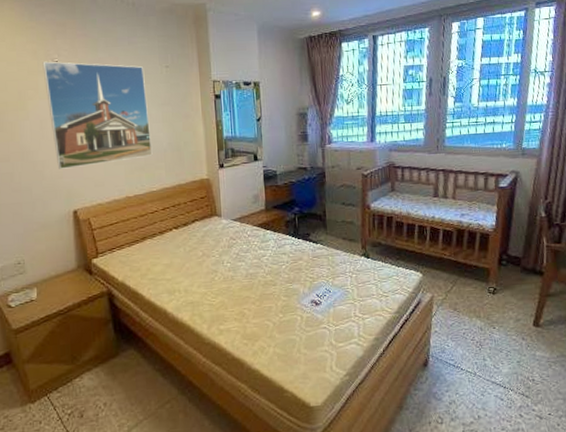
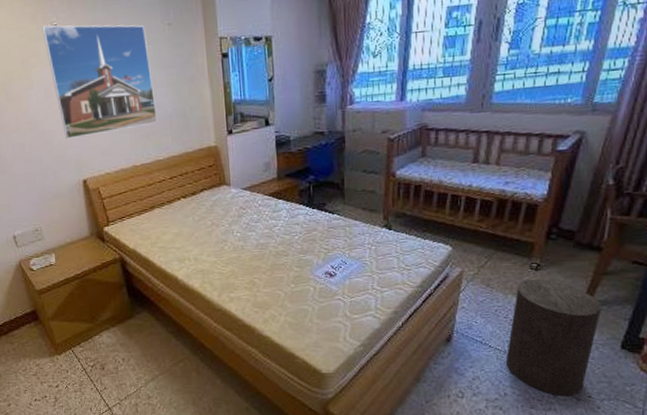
stool: none [476,302,550,416] -> present [506,279,601,397]

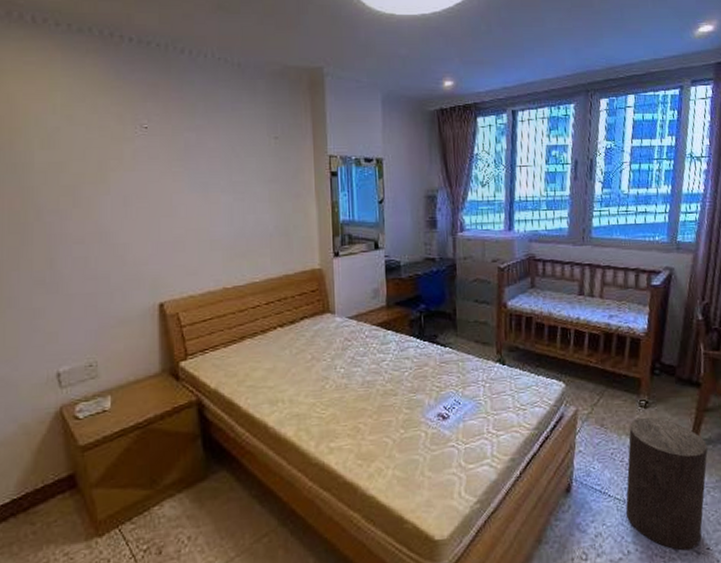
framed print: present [42,25,158,139] -> none [129,127,256,254]

